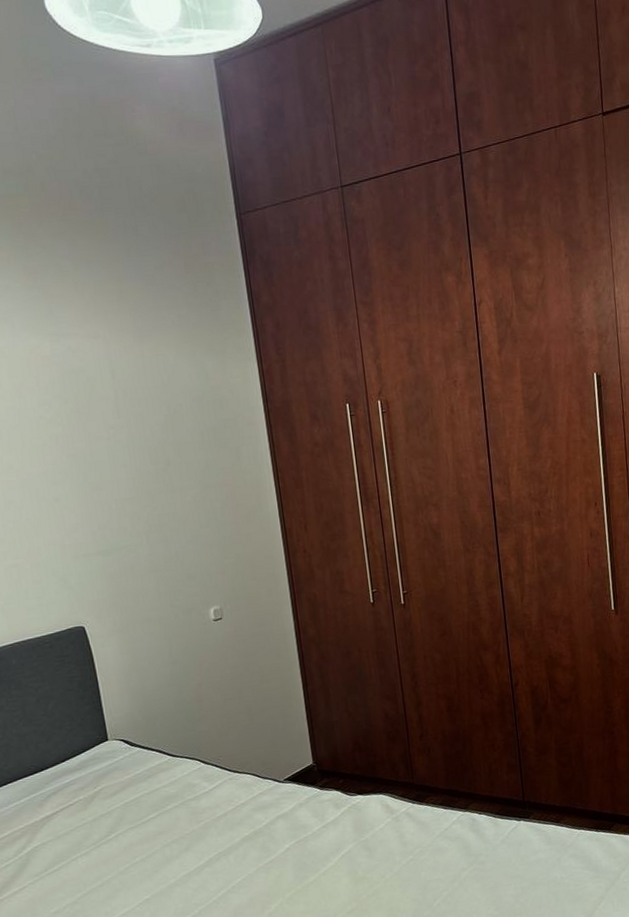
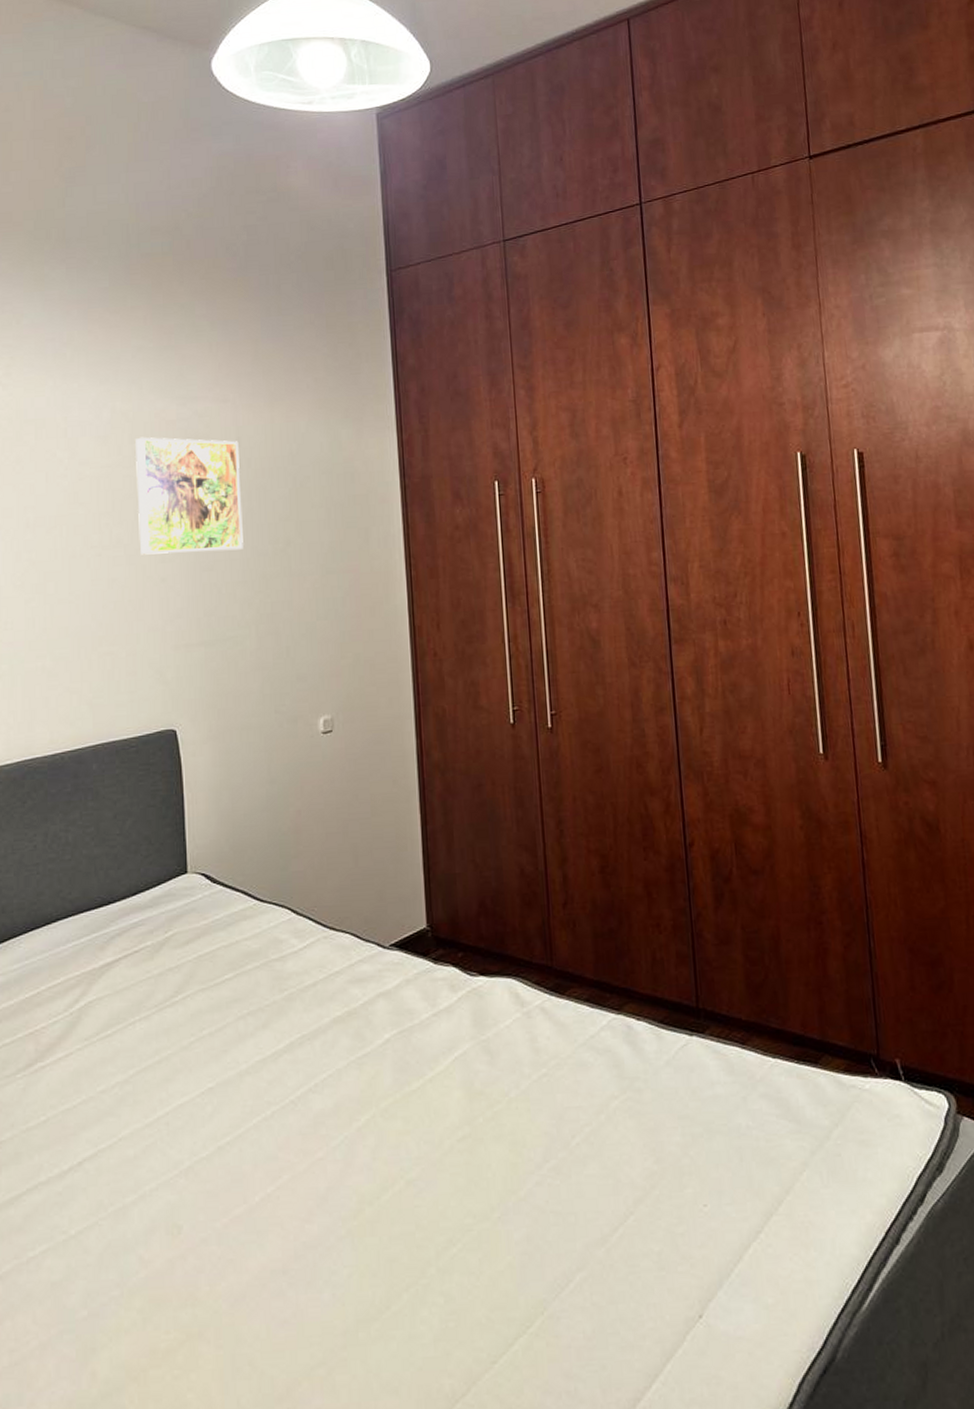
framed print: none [14,371,128,479] -> present [136,437,243,555]

